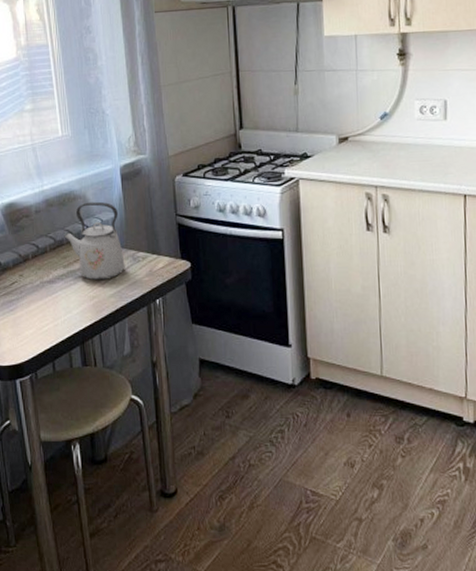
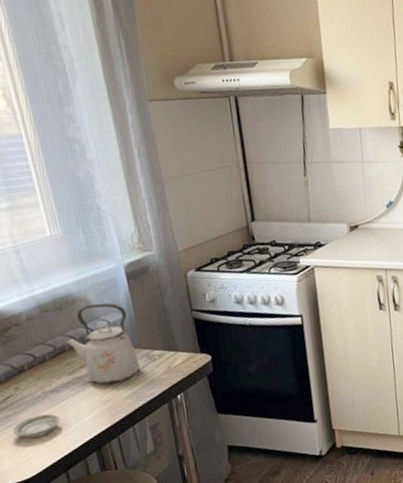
saucer: none [13,303,53,325] -> present [11,413,61,439]

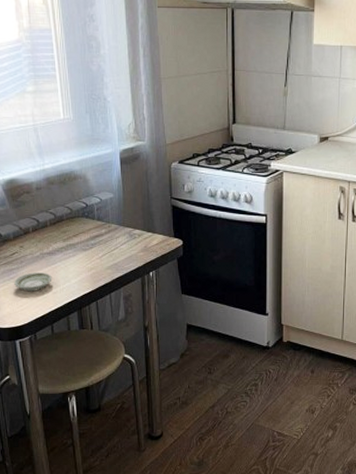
kettle: present [65,303,140,385] -> none [64,182,122,254]

